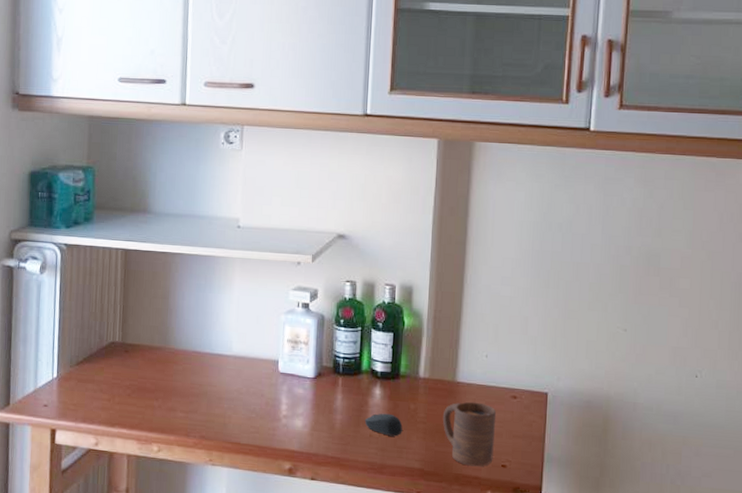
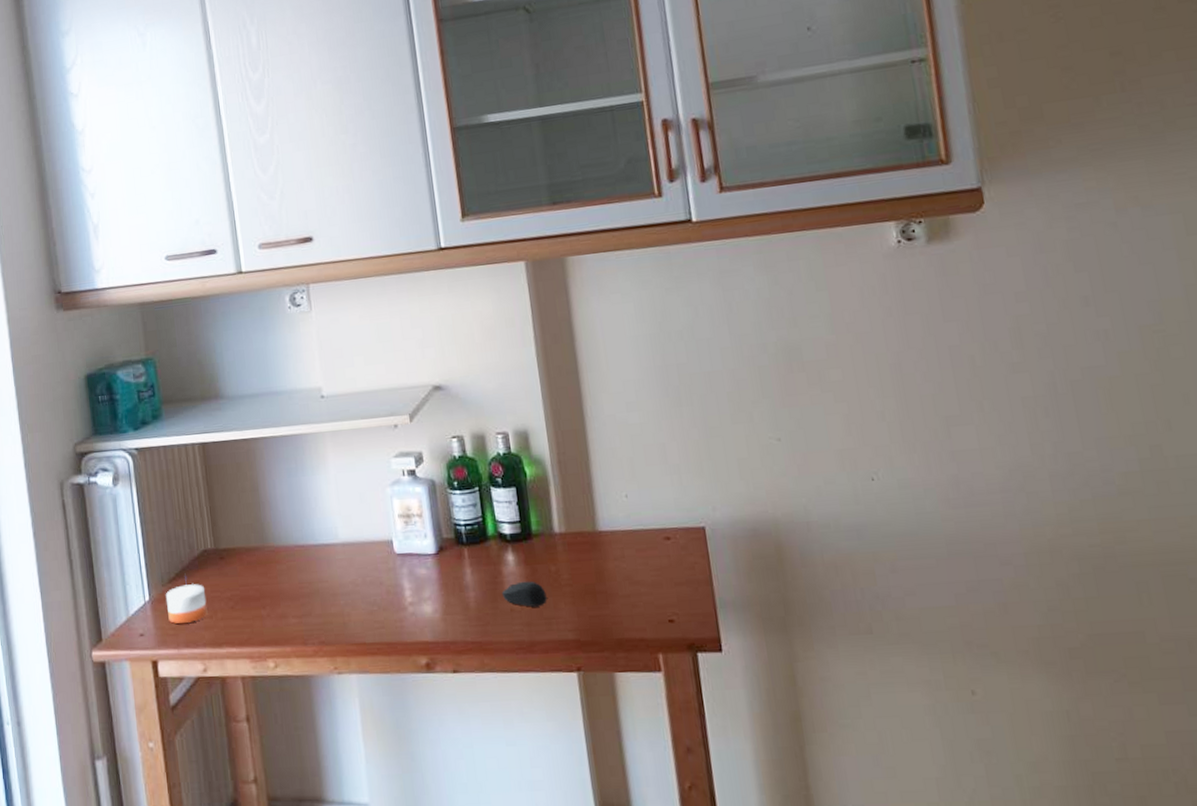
candle: none [71,365,108,402] -> present [165,580,208,624]
cup: present [442,401,496,467] -> none [589,551,658,627]

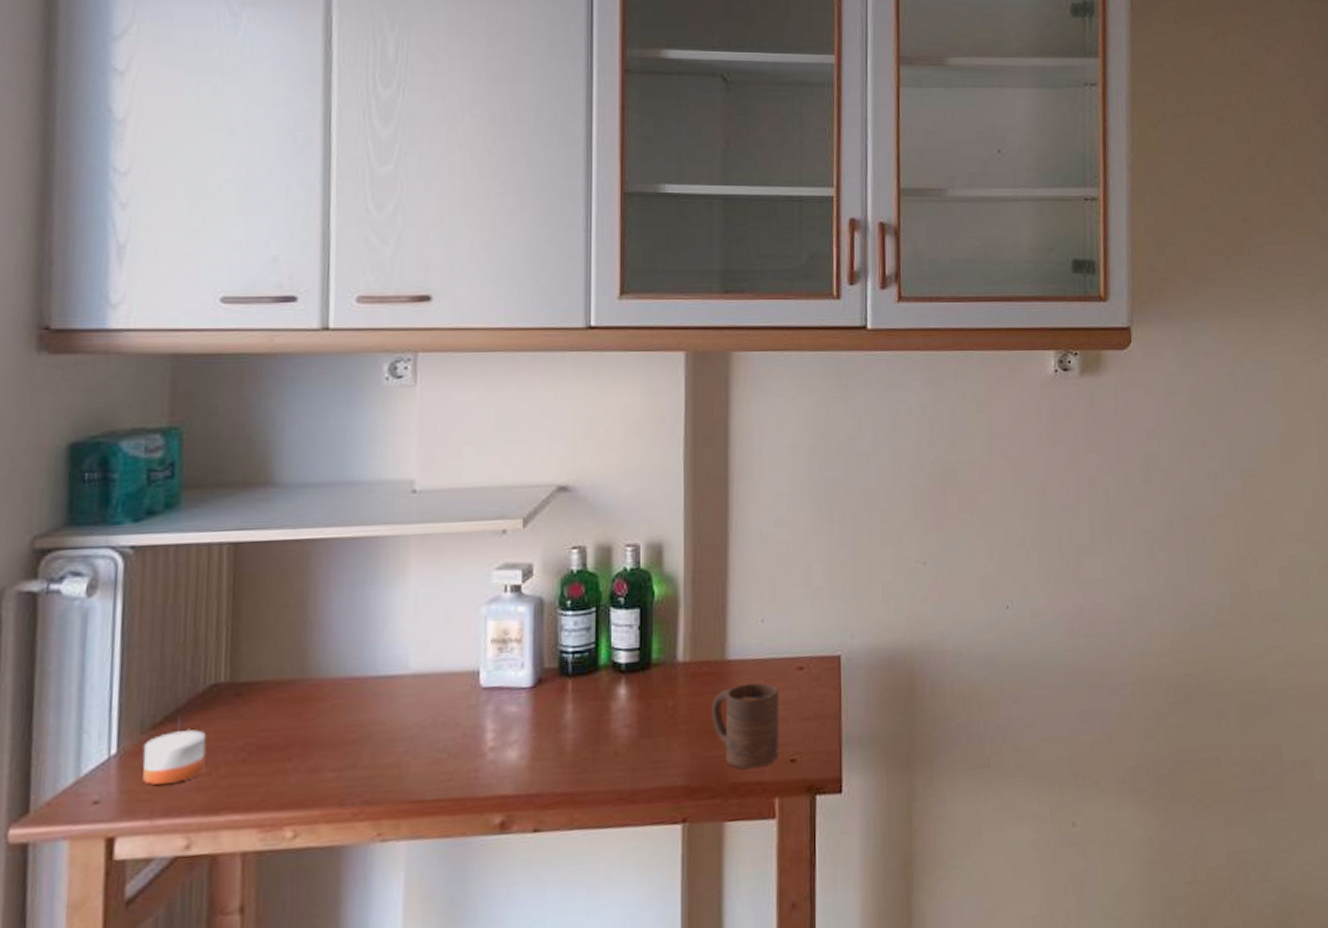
computer mouse: present [501,581,547,607] -> none [606,718,659,749]
cup: none [589,551,658,627] -> present [711,682,779,769]

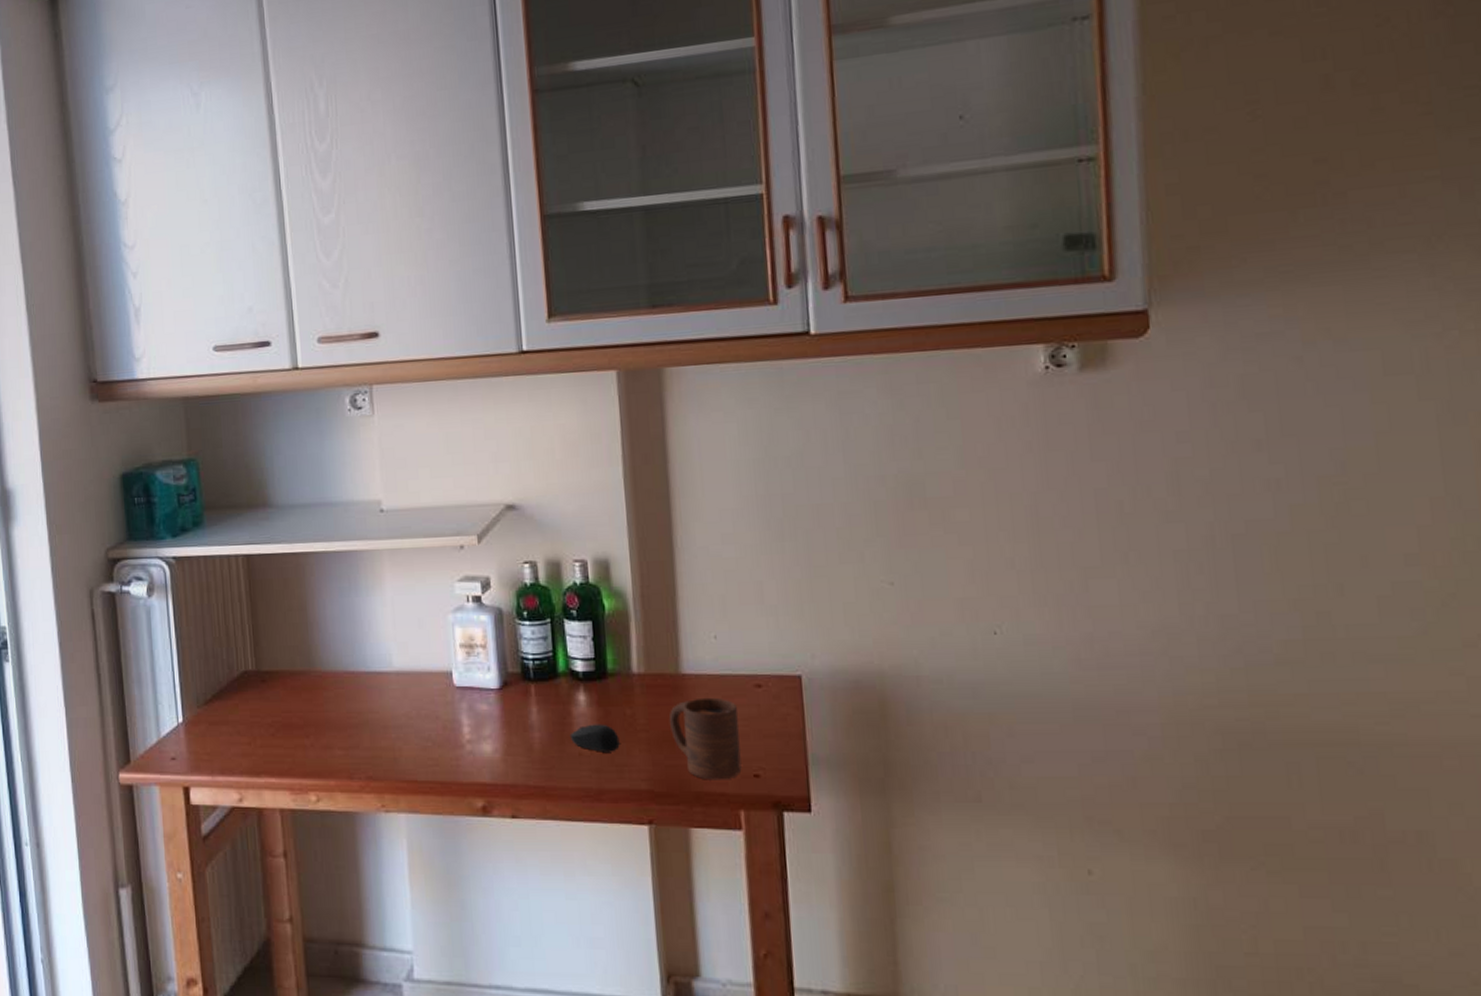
candle: present [143,724,206,785] -> none [200,702,246,748]
computer mouse: none [606,718,659,749] -> present [569,724,620,752]

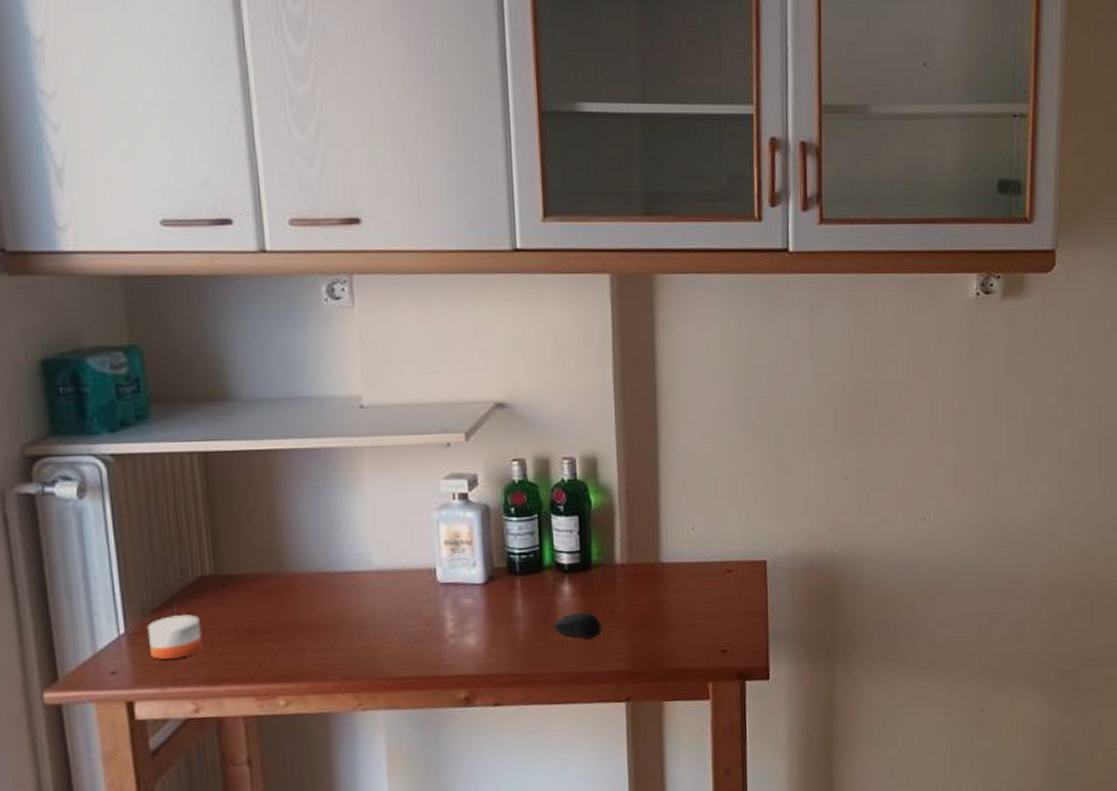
candle: none [200,702,246,748] -> present [147,610,203,659]
cup: present [668,697,742,780] -> none [648,583,711,658]

